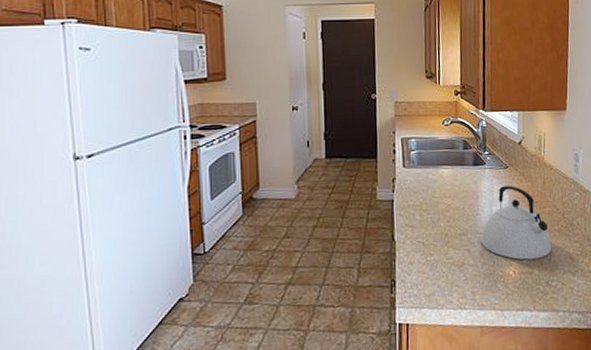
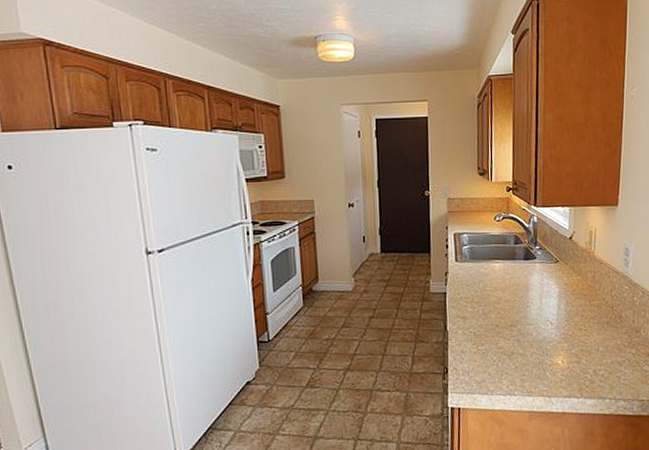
kettle: present [481,185,552,260] -> none [531,279,600,350]

